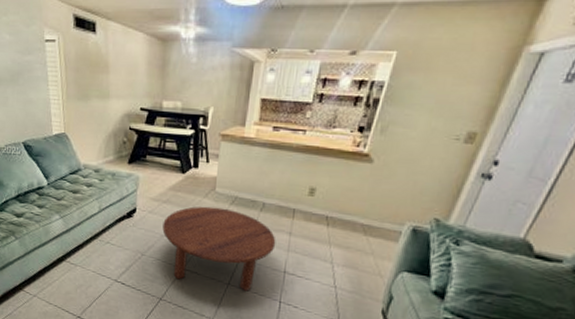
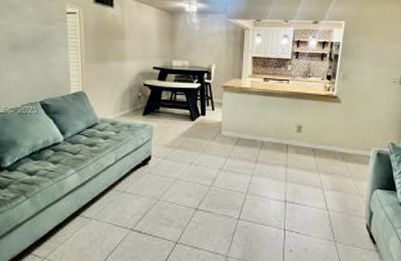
coffee table: present [162,206,276,291] -> none [176,148,276,224]

